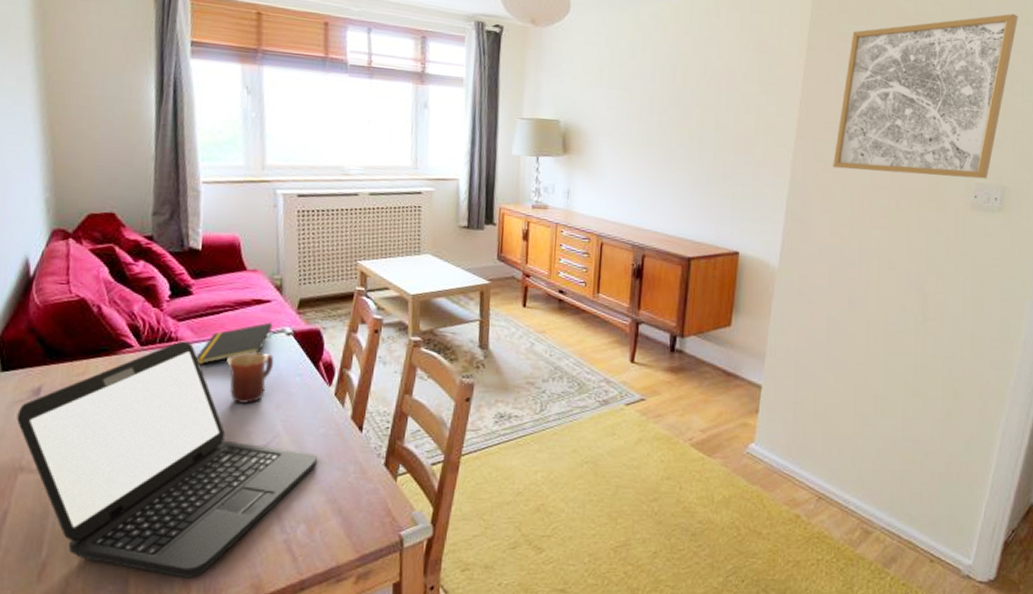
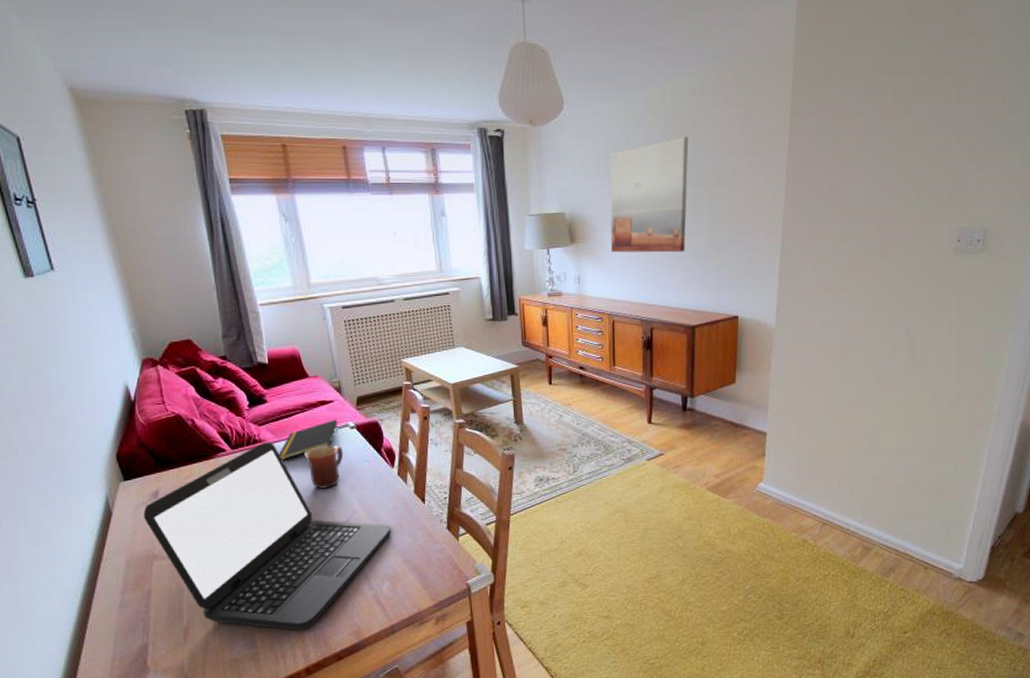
wall art: none [607,55,699,177] -> present [610,136,689,253]
wall art: present [833,13,1018,179] -> none [821,55,998,228]

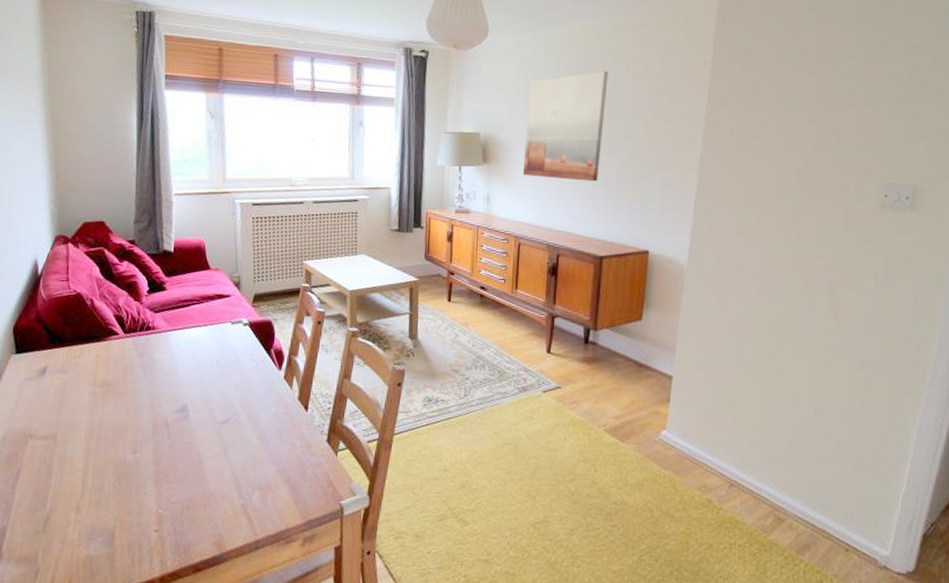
laptop: present [143,442,392,631] -> none [27,329,270,535]
notepad: present [279,419,339,460] -> none [169,314,232,350]
mug: present [304,445,344,489] -> none [194,339,233,384]

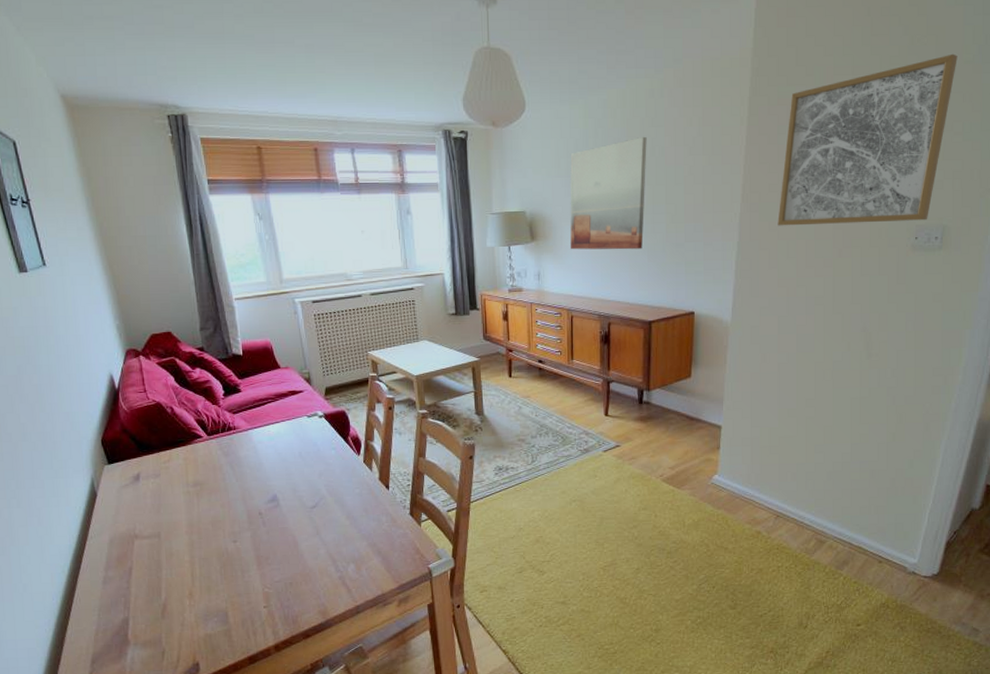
wall art: none [739,17,927,179] -> present [777,53,958,226]

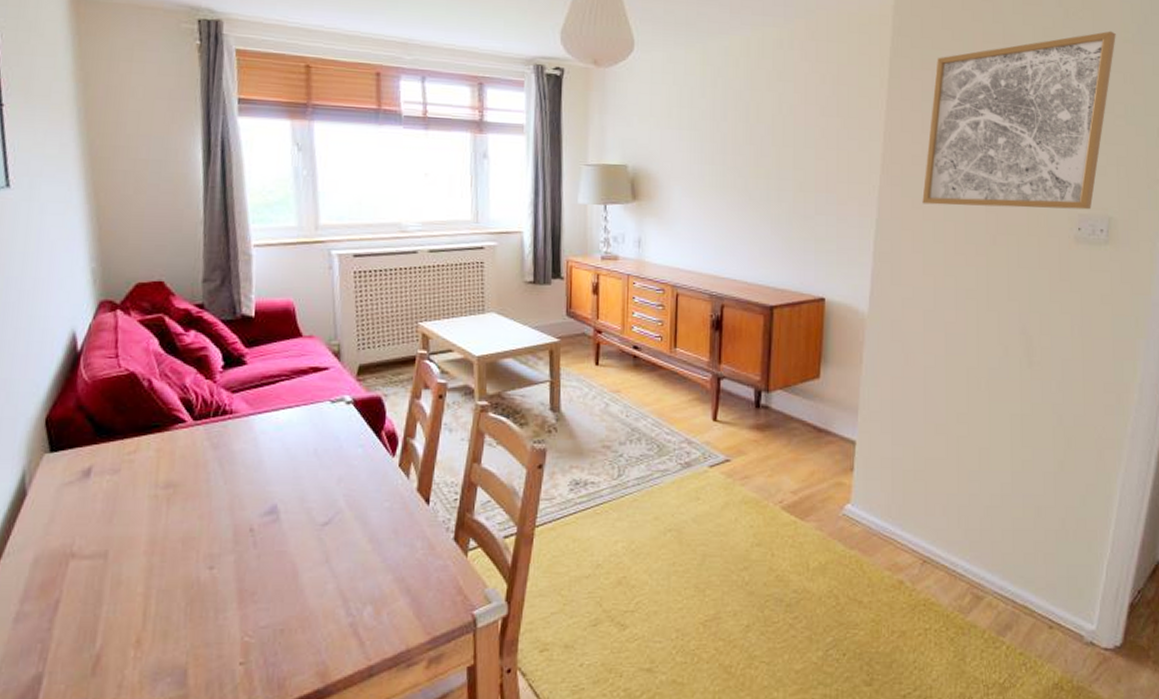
wall art: present [570,136,647,250] -> none [679,90,773,220]

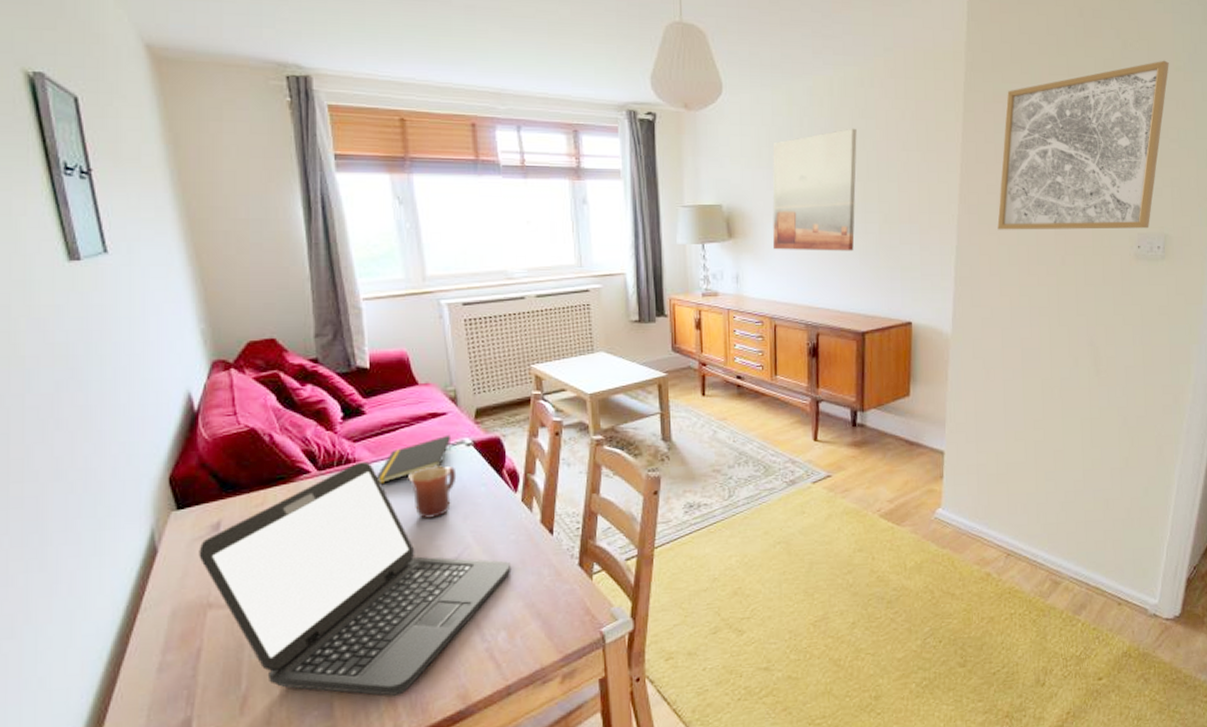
laptop: none [66,414,383,667] -> present [199,461,512,696]
notepad: none [252,390,332,438] -> present [376,434,452,483]
mug: none [284,423,334,478] -> present [408,465,457,518]
wall art: none [679,90,773,220] -> present [772,128,857,251]

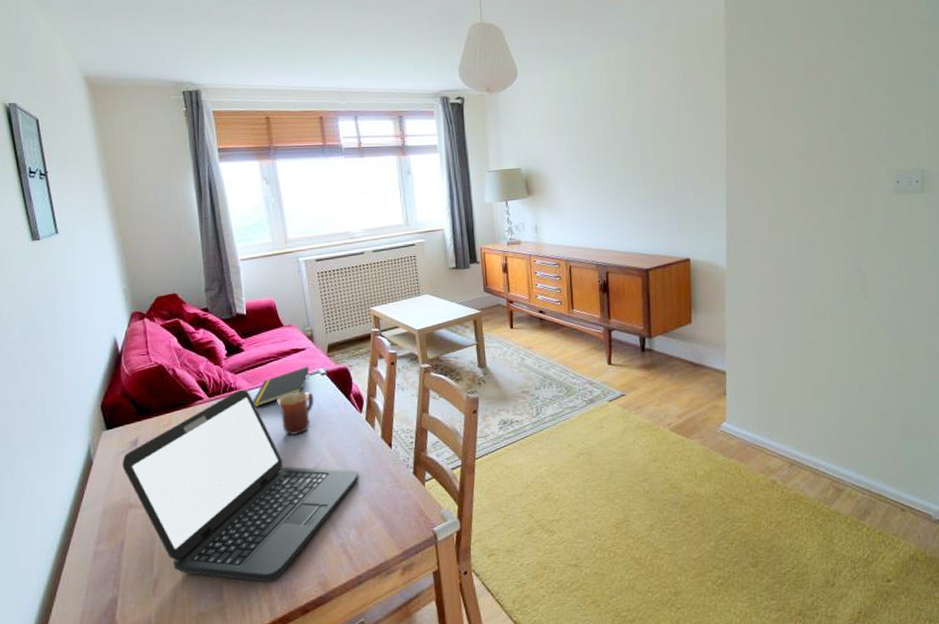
wall art: present [772,128,857,251] -> none [561,97,635,203]
wall art: present [997,60,1169,230] -> none [762,15,915,175]

